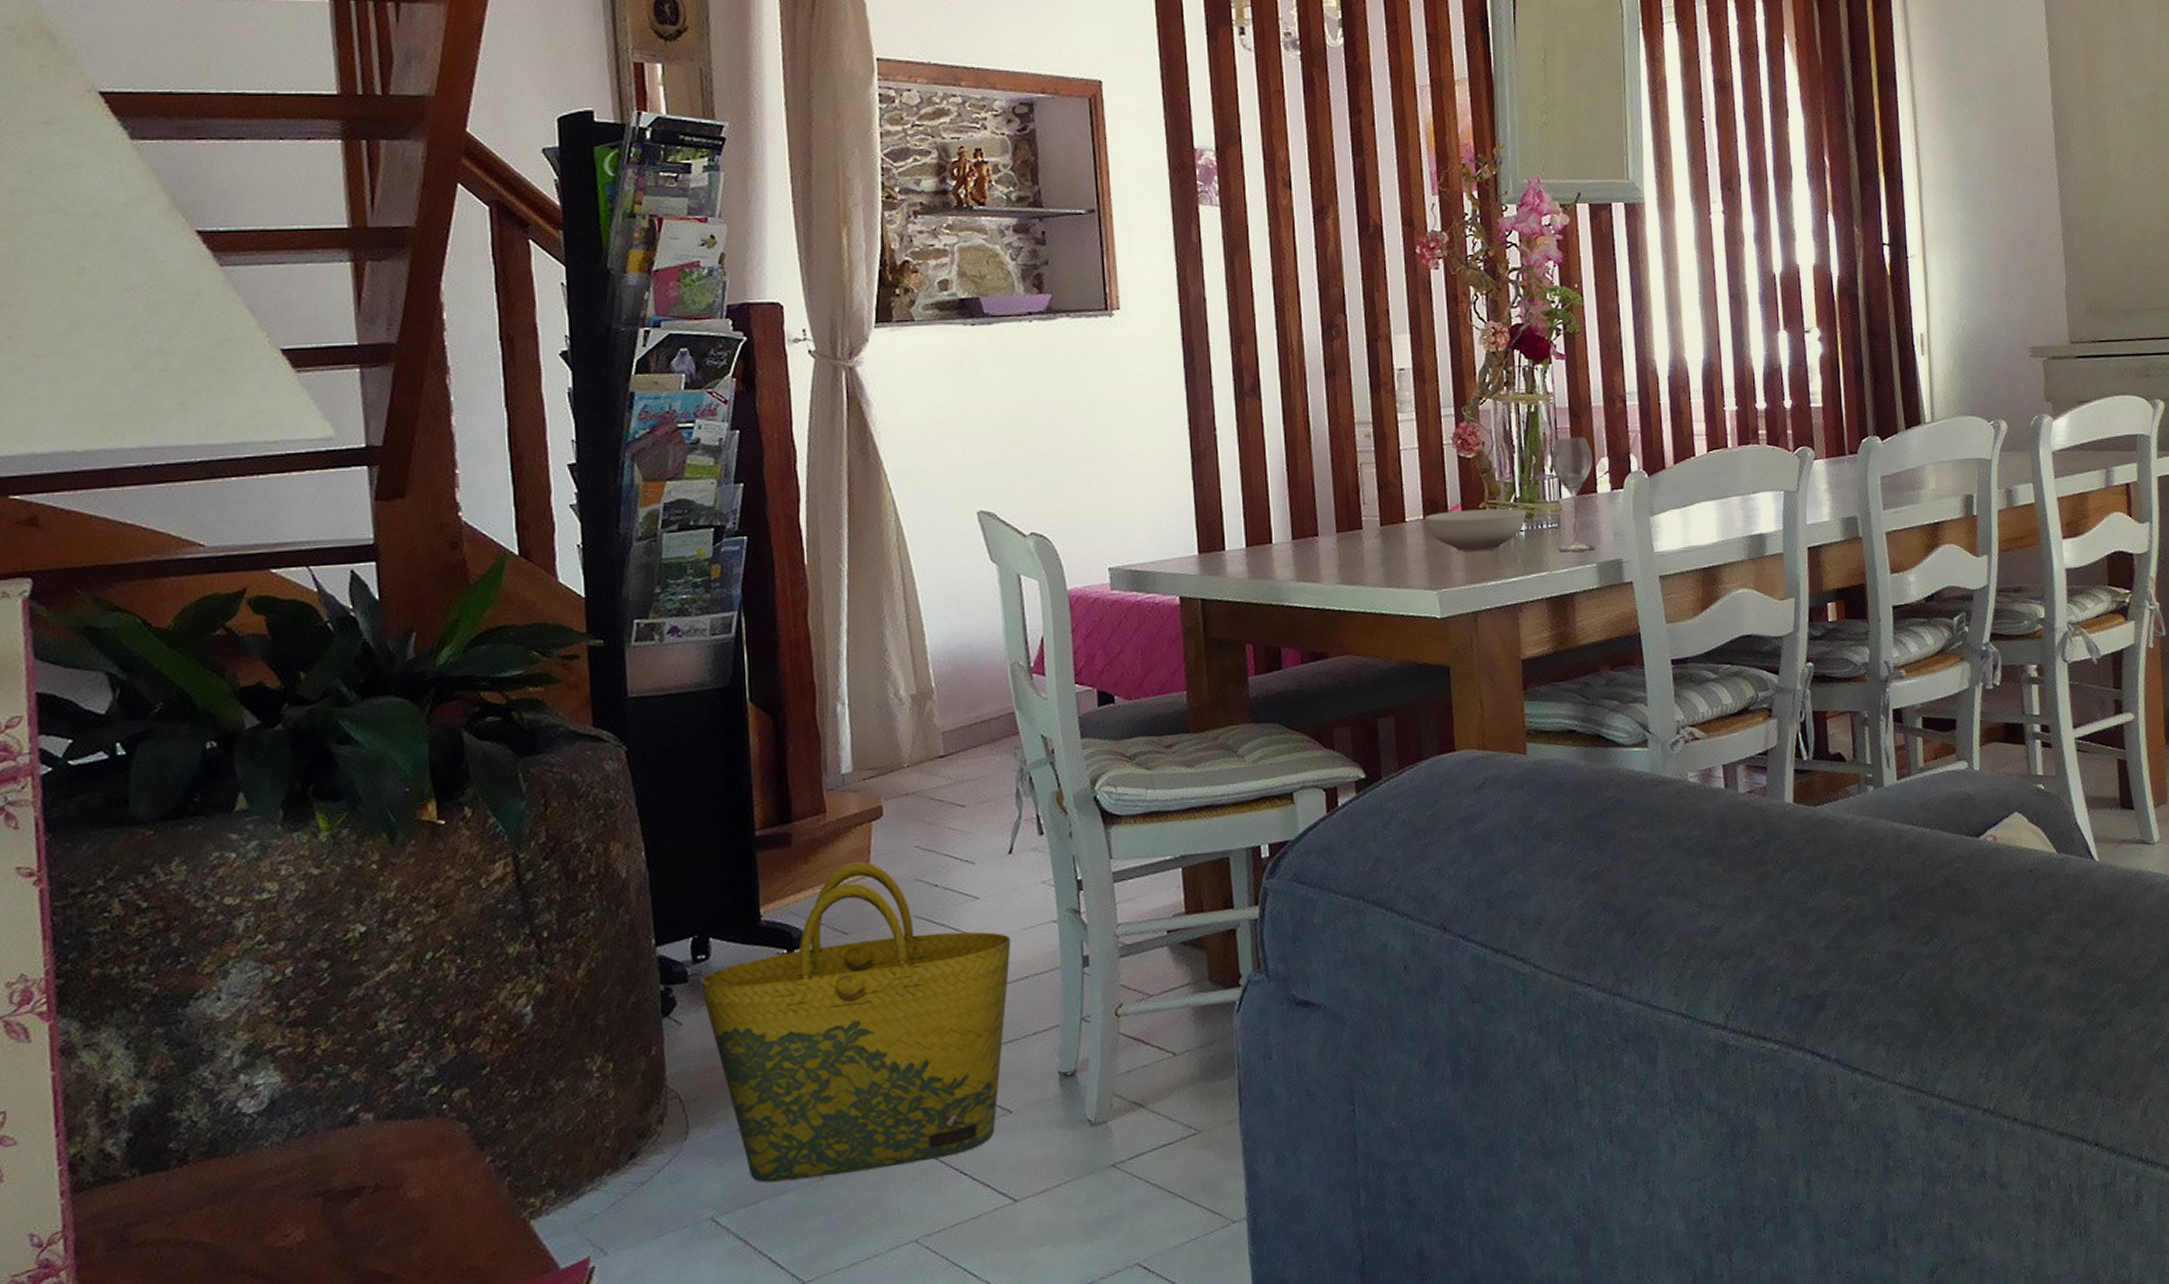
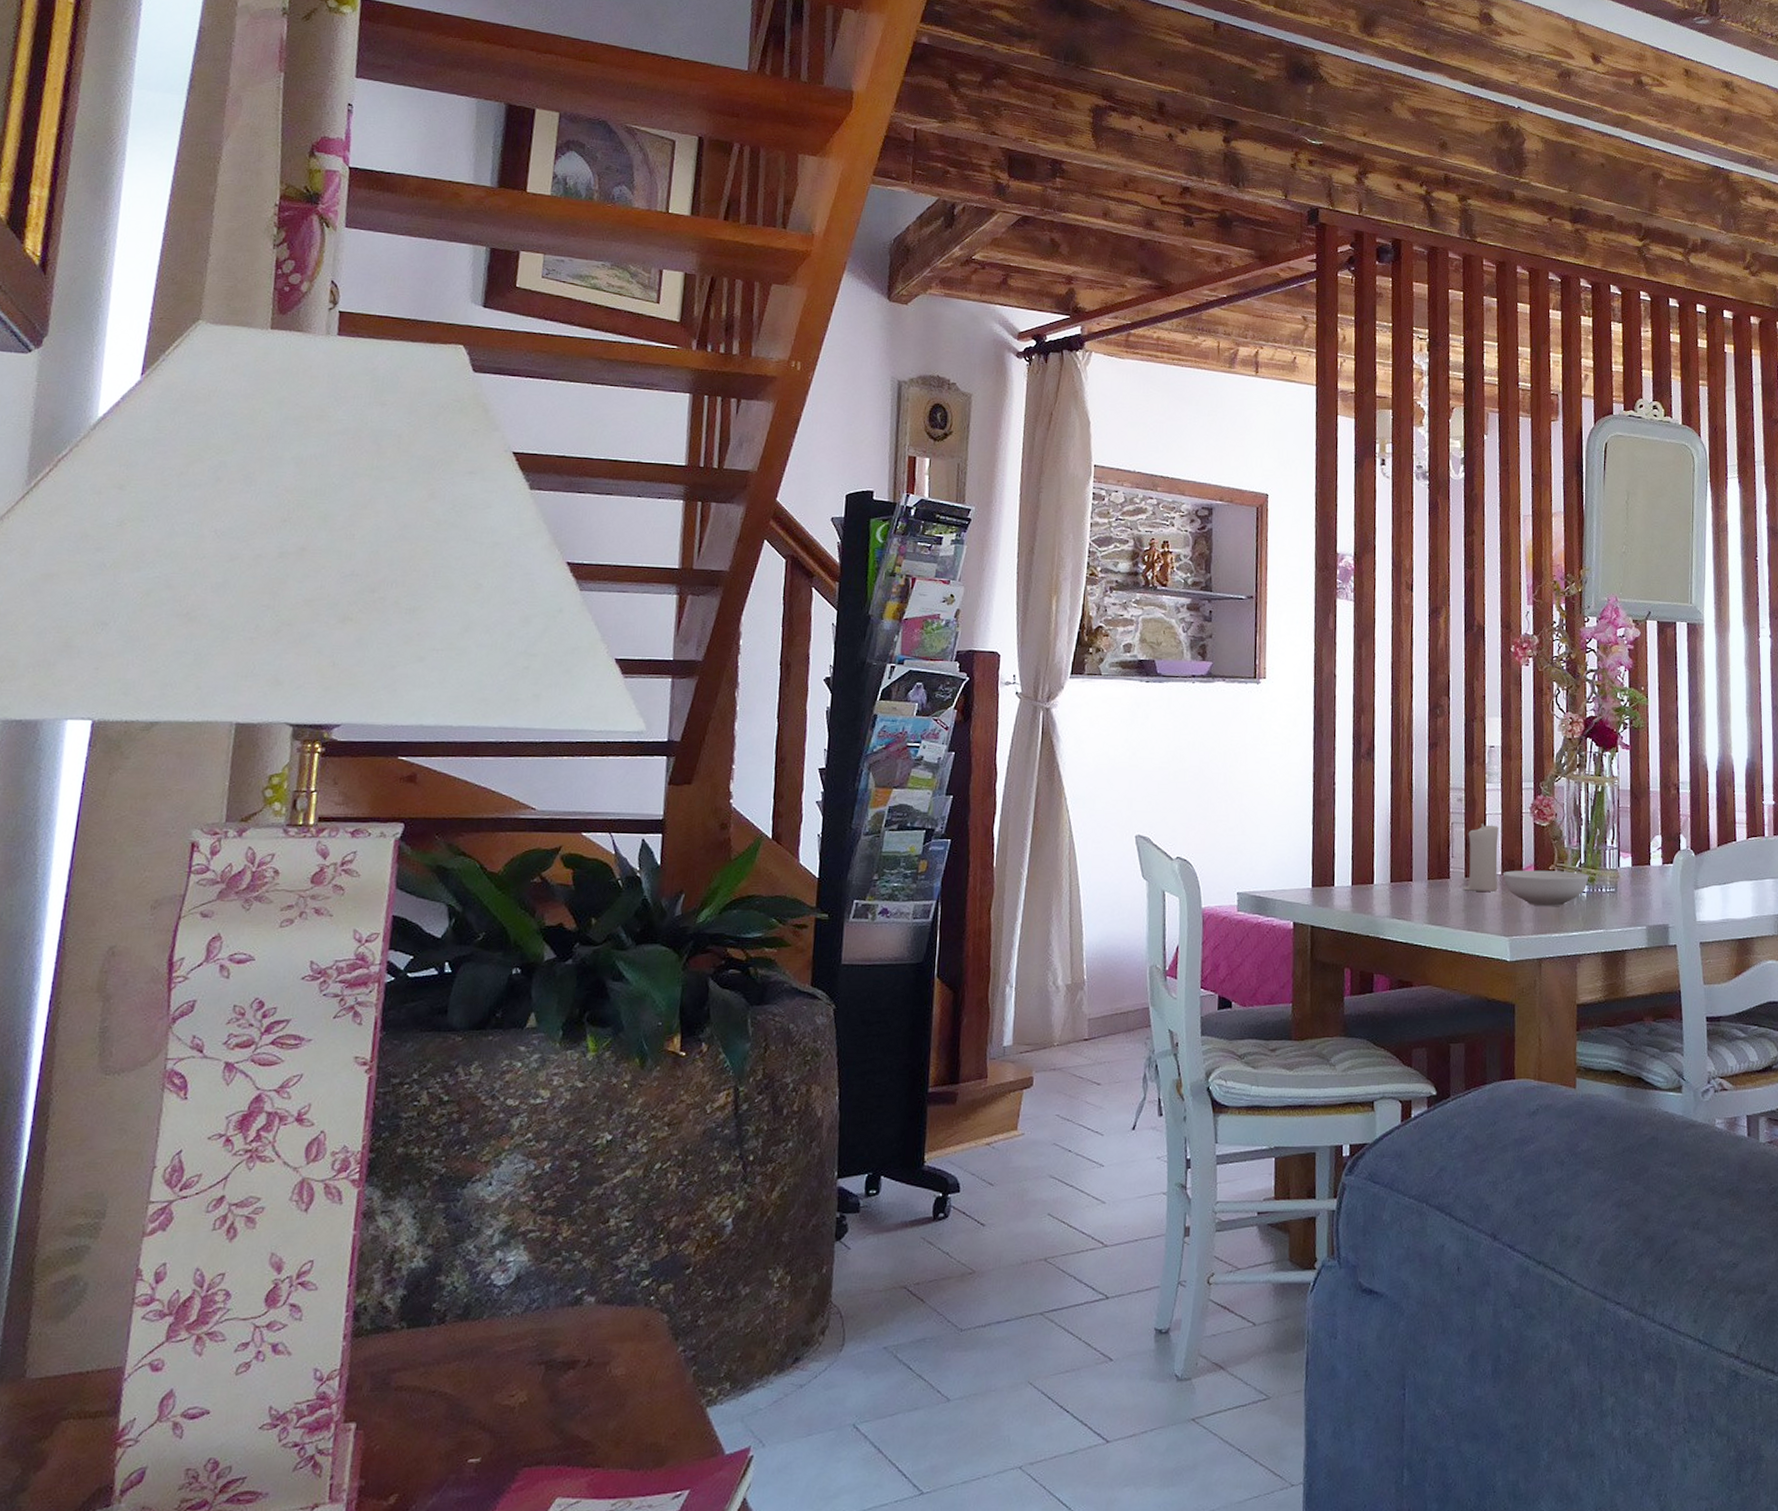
tote bag: present [699,861,1011,1183] -> none [868,1123,1127,1400]
candle: none [1379,461,1421,542] -> present [1463,823,1499,892]
wineglass: present [1551,436,1595,552] -> none [1613,815,1648,915]

